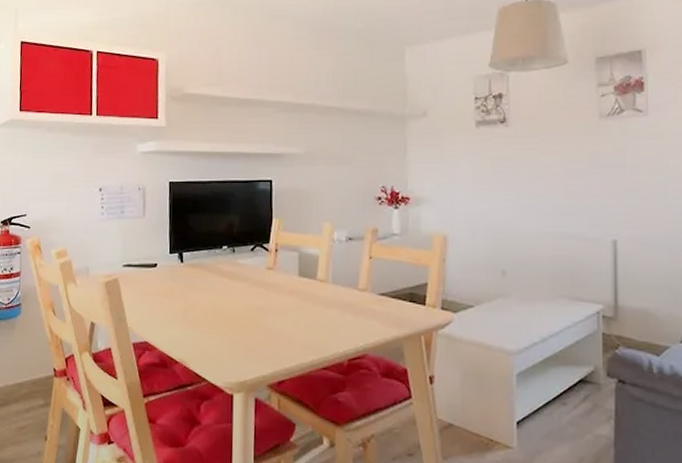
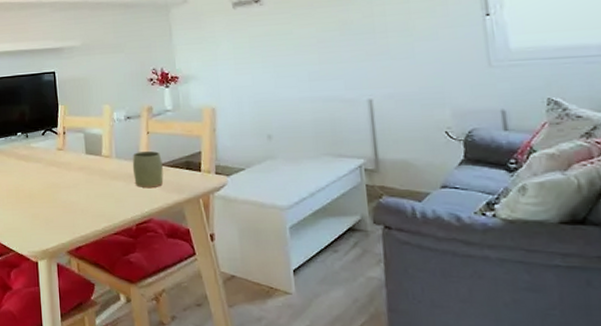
mug: none [349,278,384,319] -> present [132,151,164,187]

